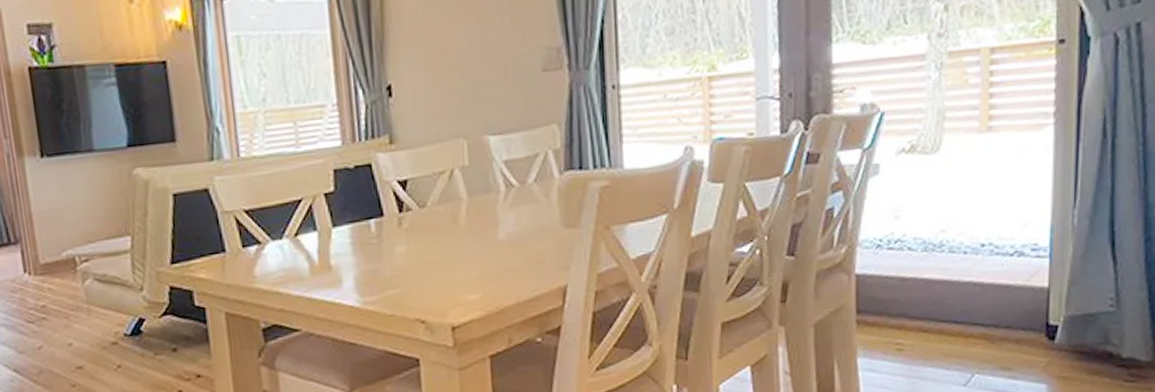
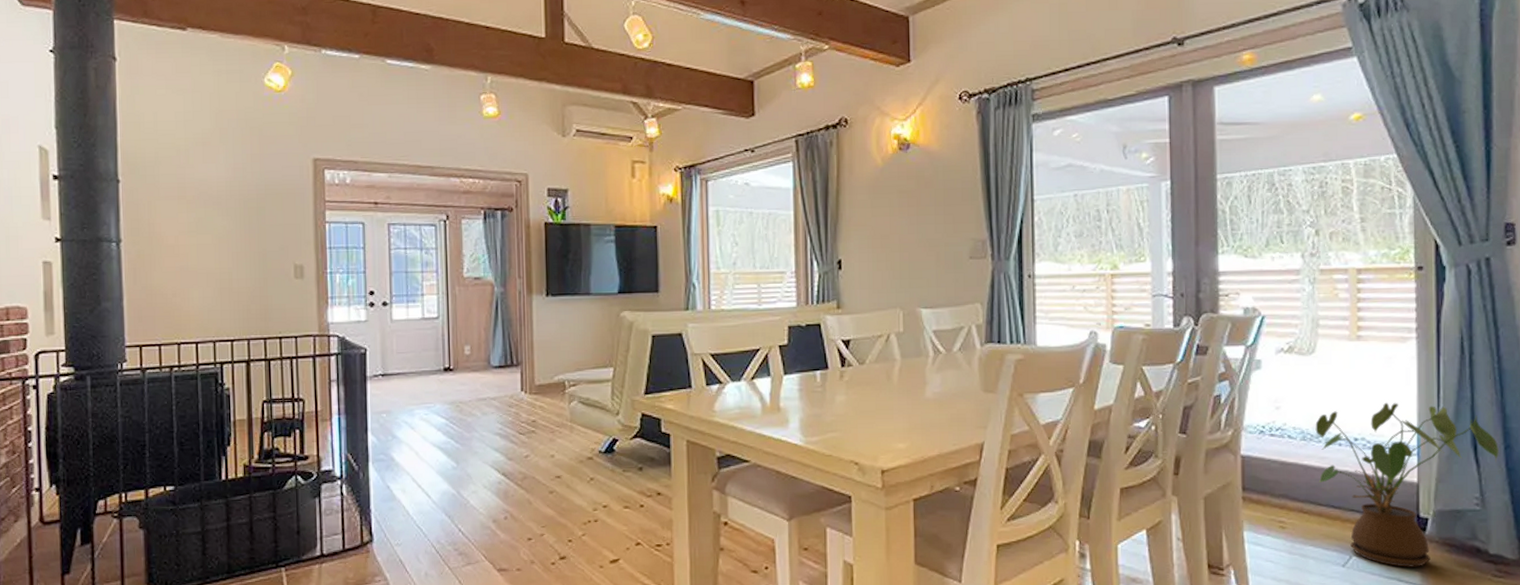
house plant: none [938,200,1138,381] -> present [1315,402,1499,567]

